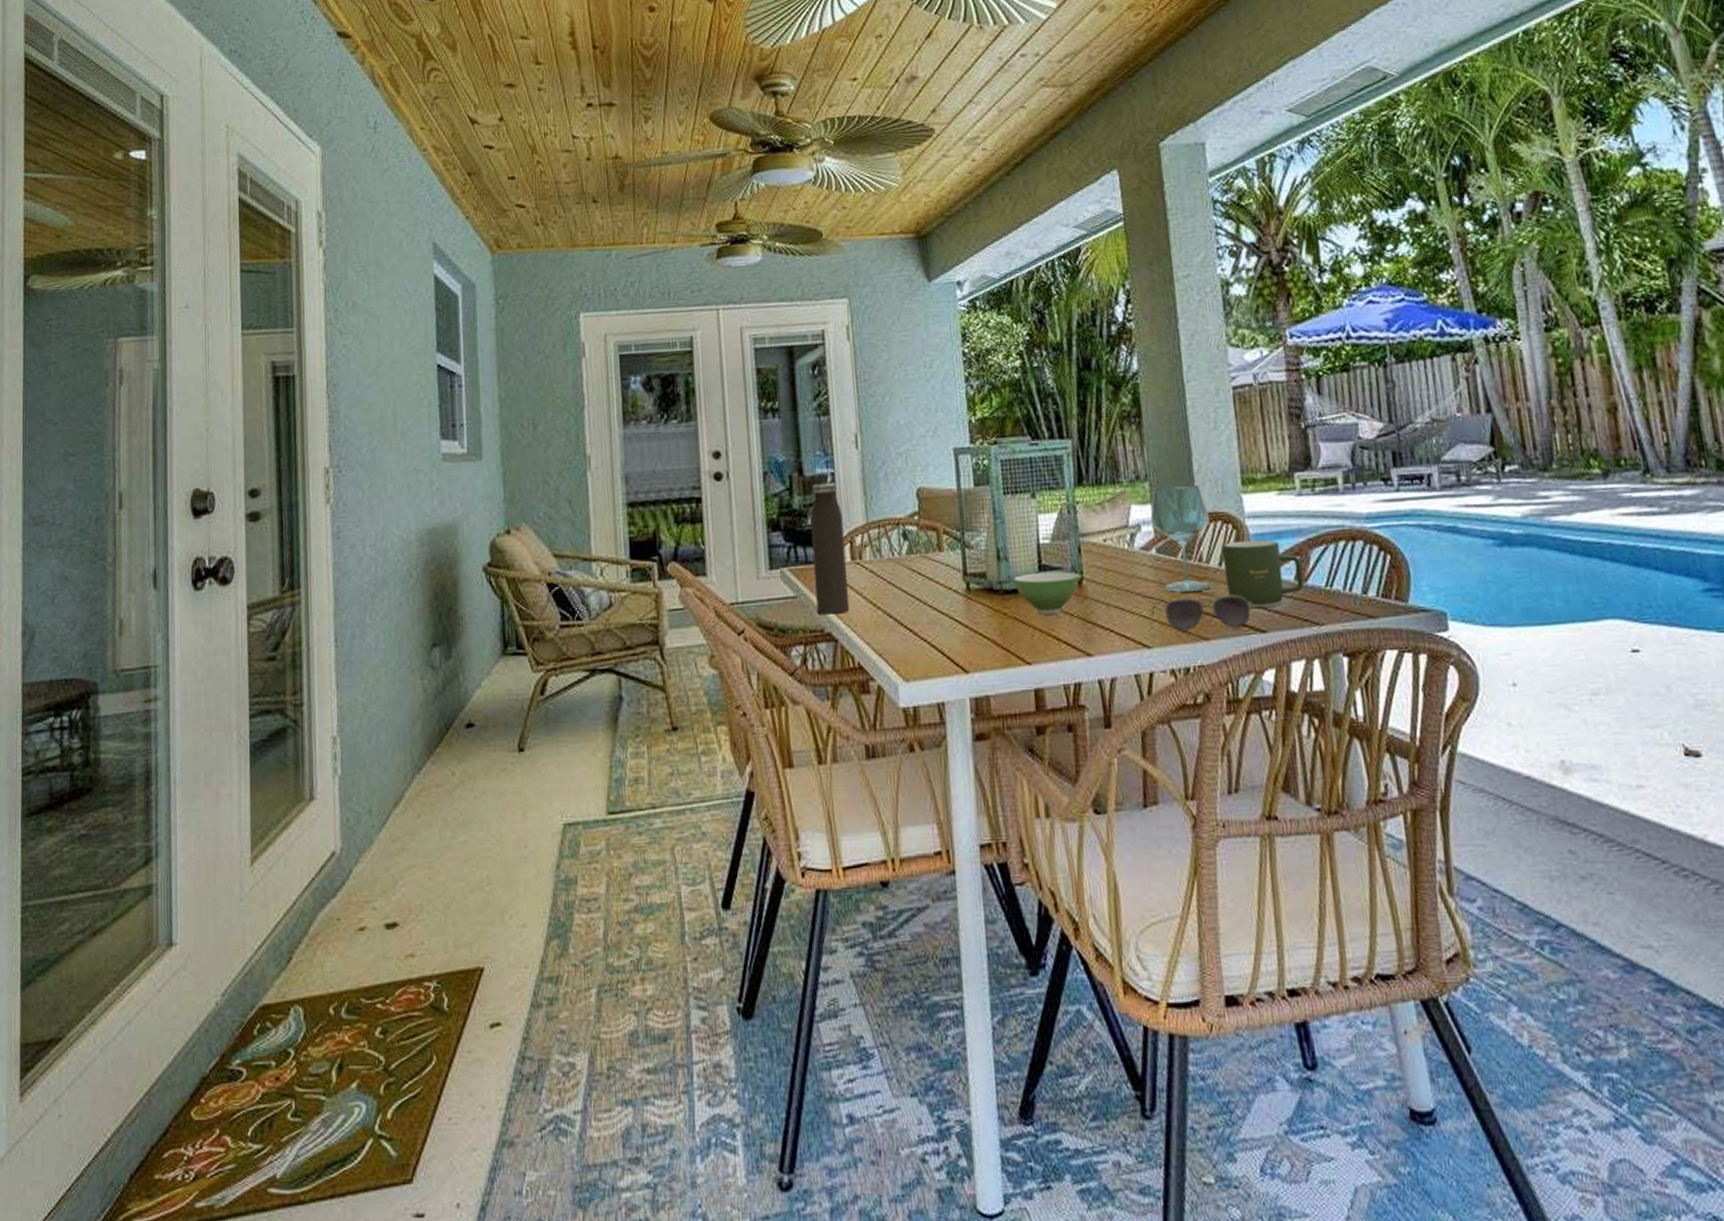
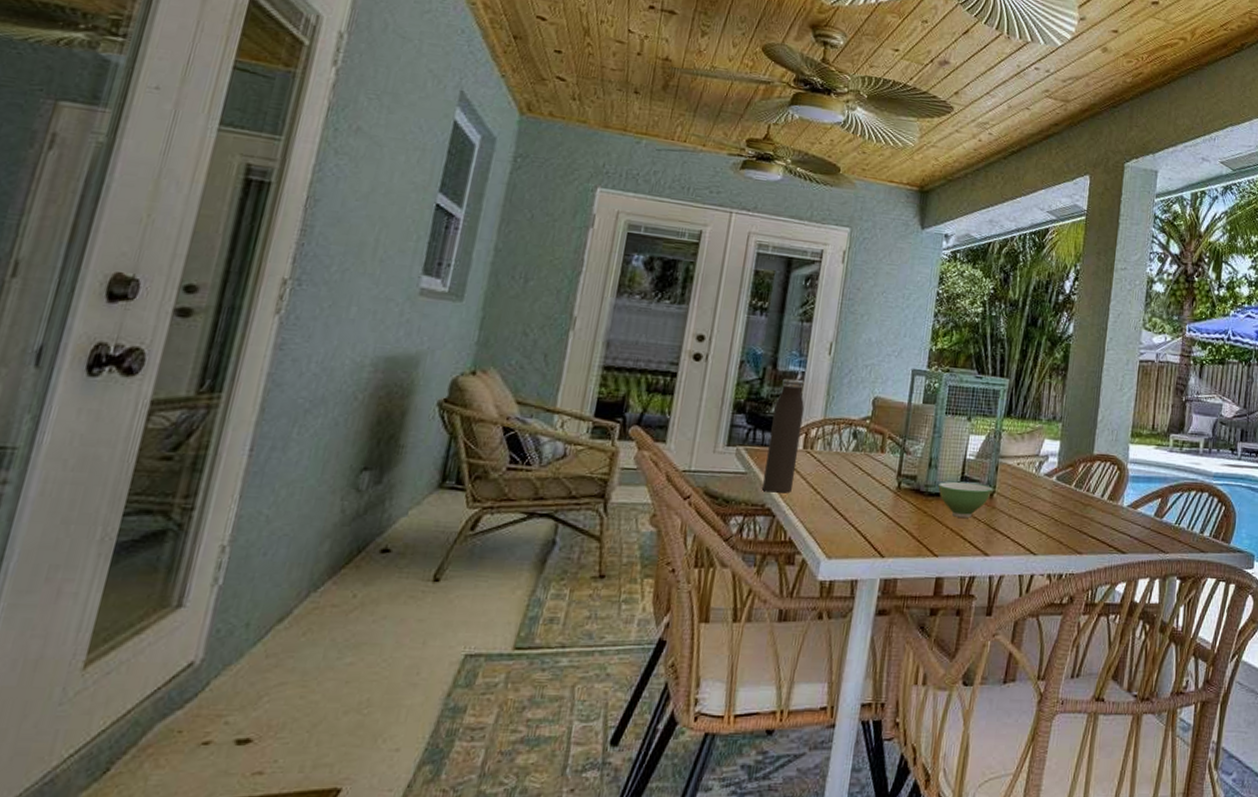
wine glass: present [1150,484,1212,592] -> none [1057,428,1102,515]
sunglasses: present [1151,595,1252,631] -> none [1042,517,1119,547]
mug: present [1221,539,1304,608] -> none [1103,479,1162,535]

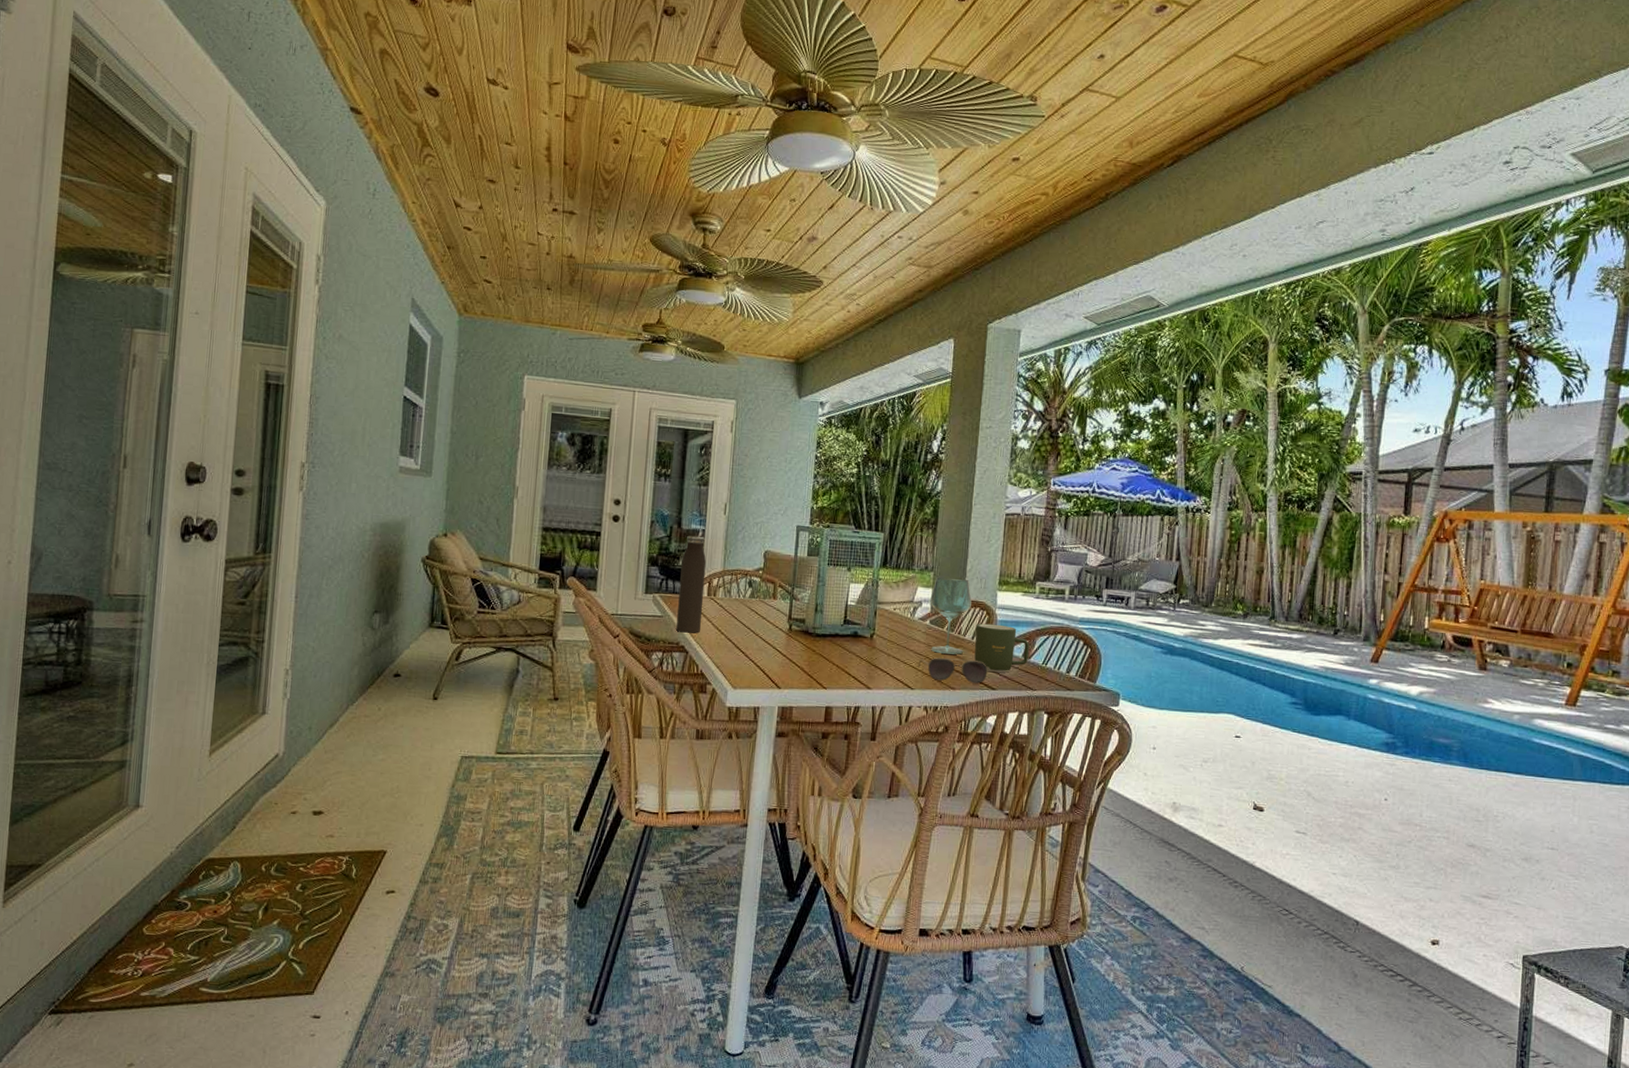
bowl: present [938,481,993,518] -> none [824,624,873,656]
sunglasses: none [1042,517,1119,547] -> present [918,657,989,684]
wine glass: none [1057,428,1102,515] -> present [930,577,972,655]
mug: none [1103,479,1162,535] -> present [974,623,1029,673]

